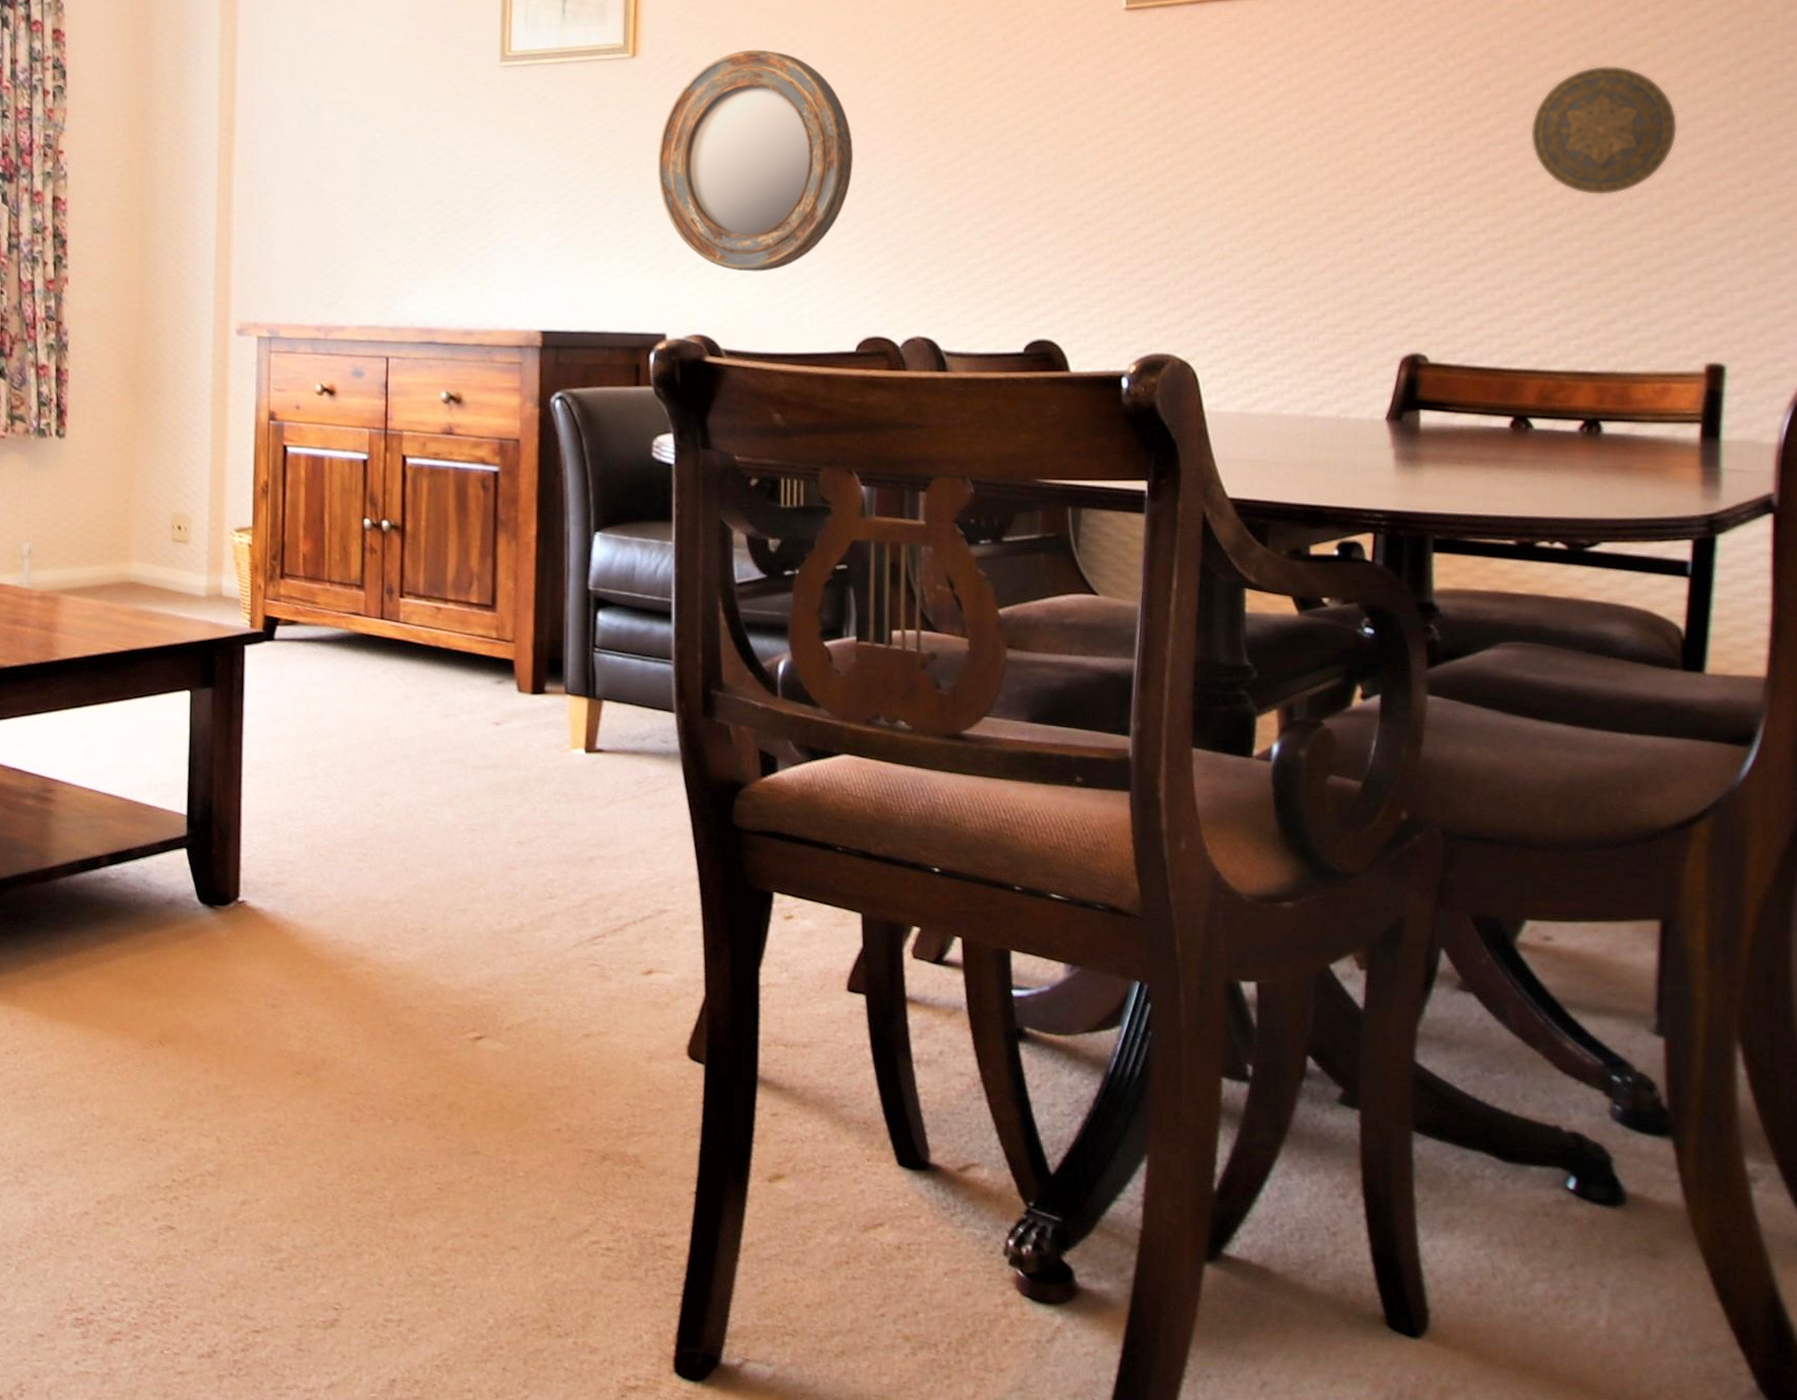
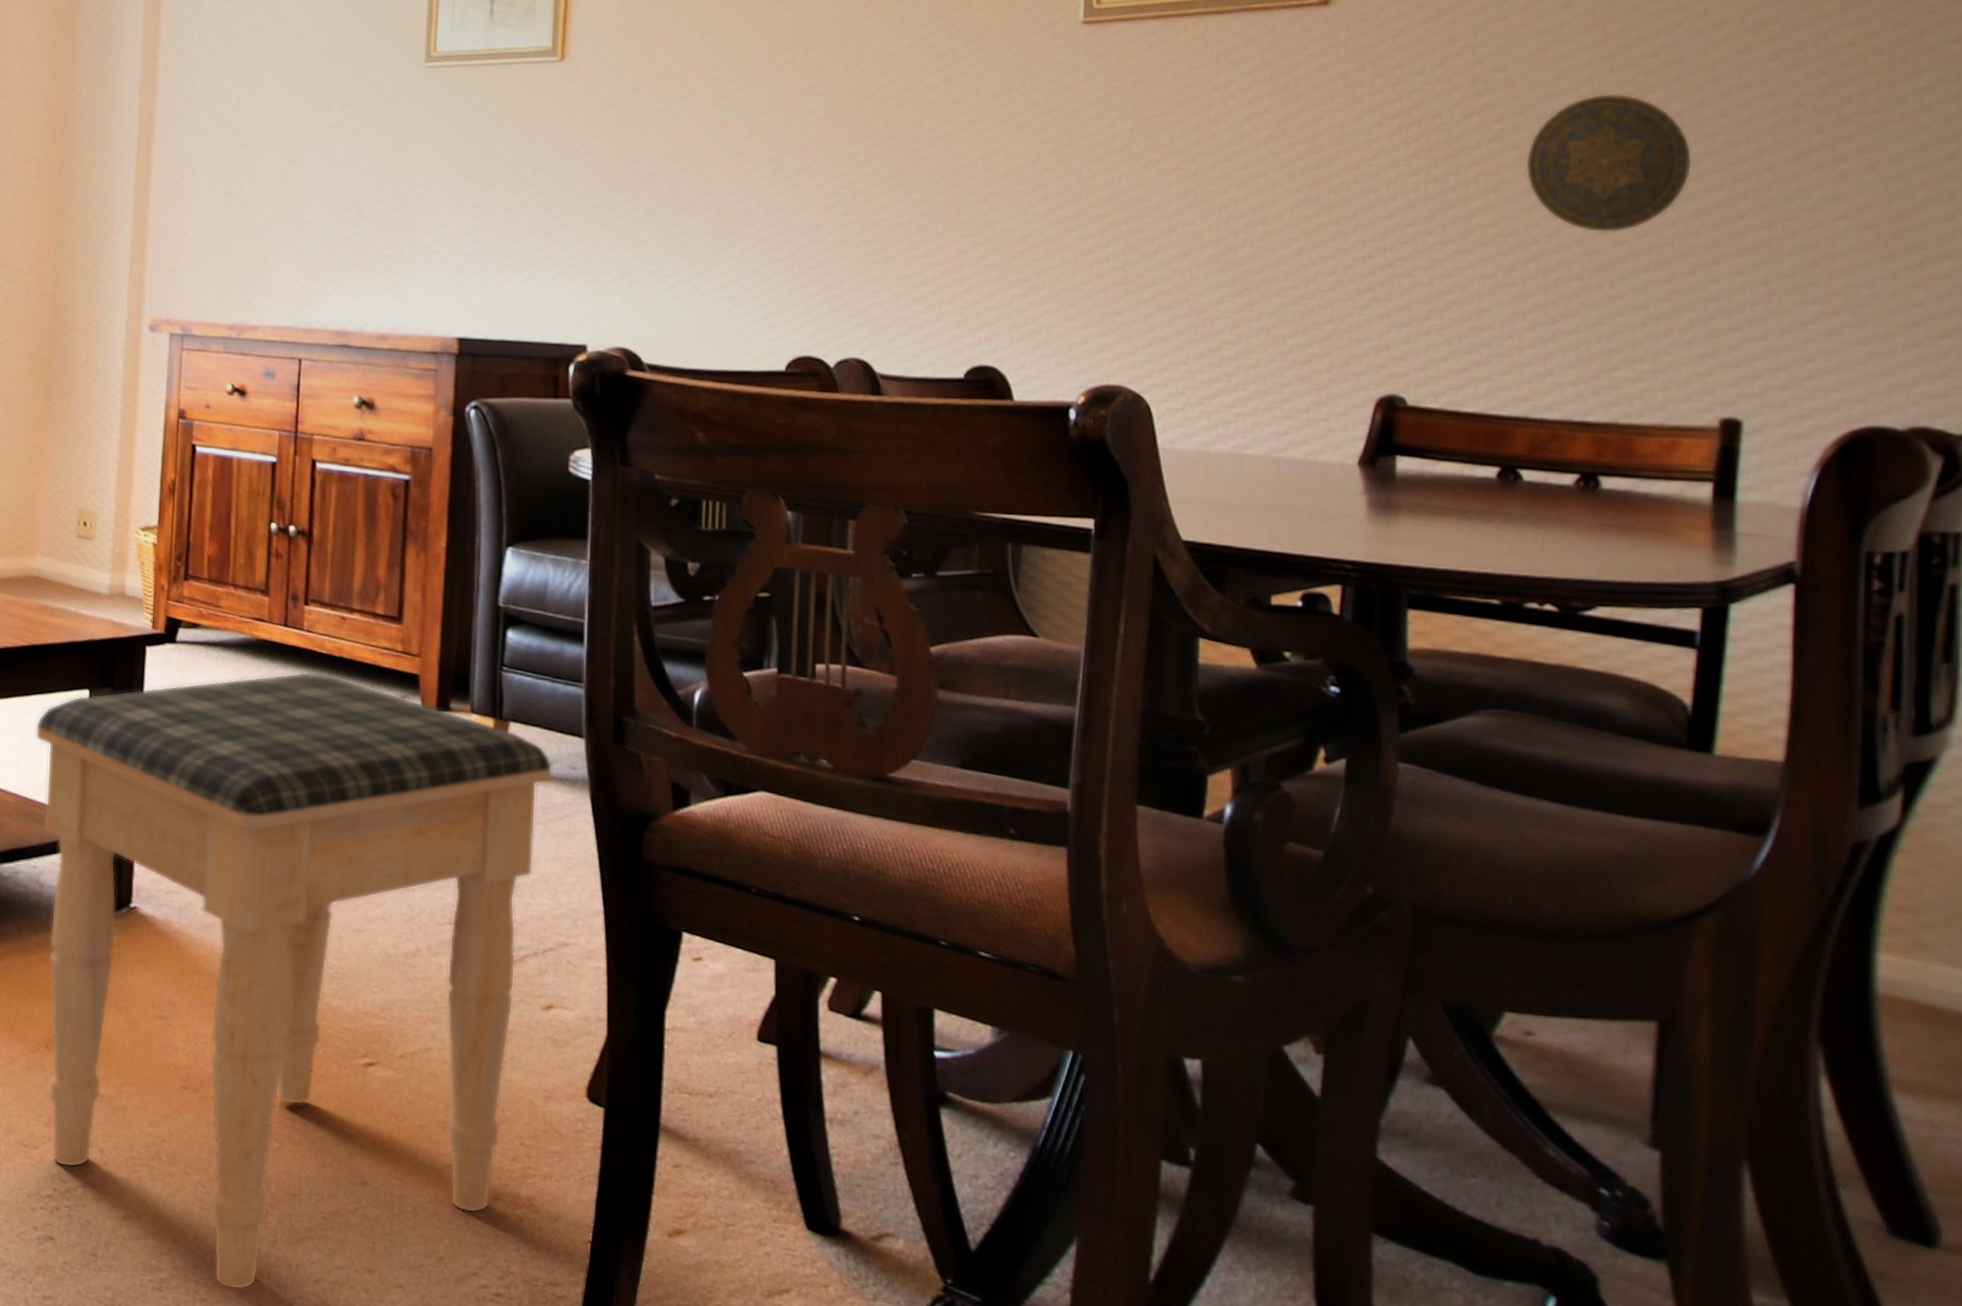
footstool: none [137,662,646,1264] -> present [35,672,553,1290]
home mirror: present [657,49,853,272] -> none [583,55,788,285]

